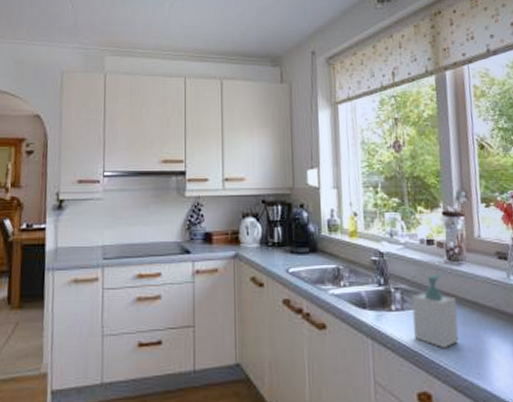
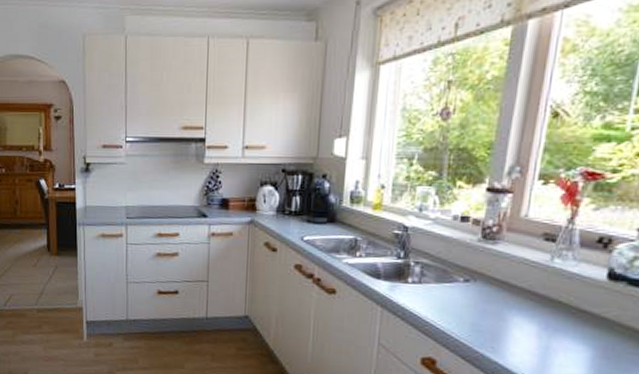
soap bottle: present [411,273,459,349] -> none [429,251,484,322]

